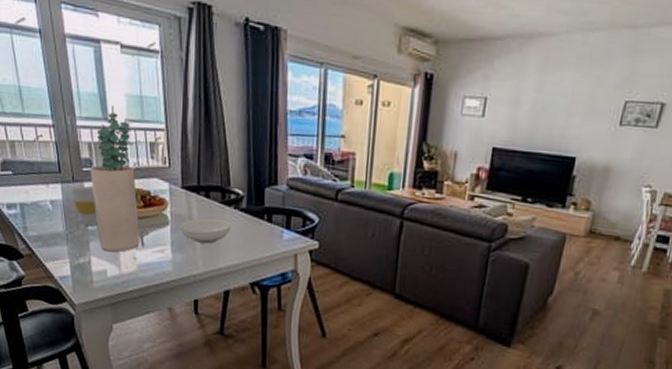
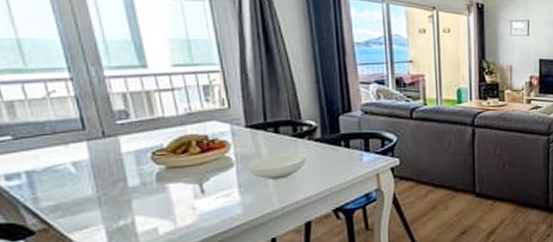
cup: present [71,185,98,226] -> none [101,138,142,183]
vase: present [90,105,140,253] -> none [127,51,199,208]

